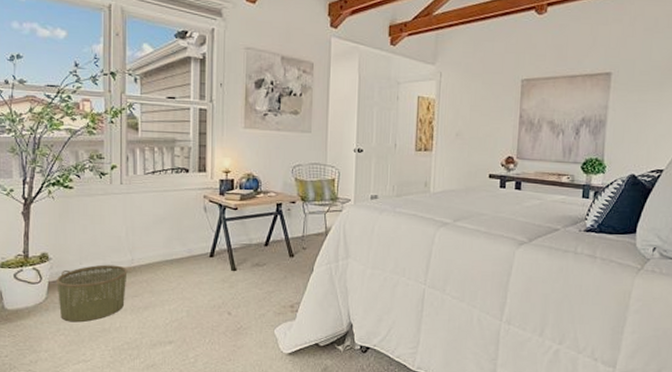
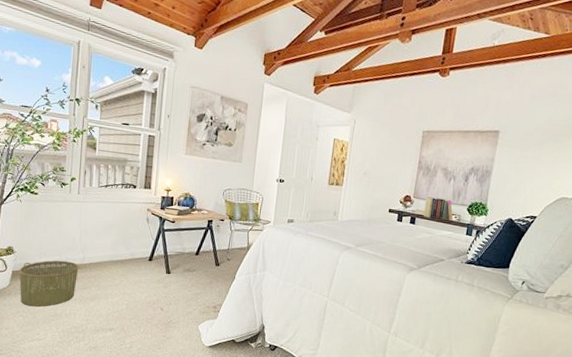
books: none [529,156,566,182] -> present [423,197,453,221]

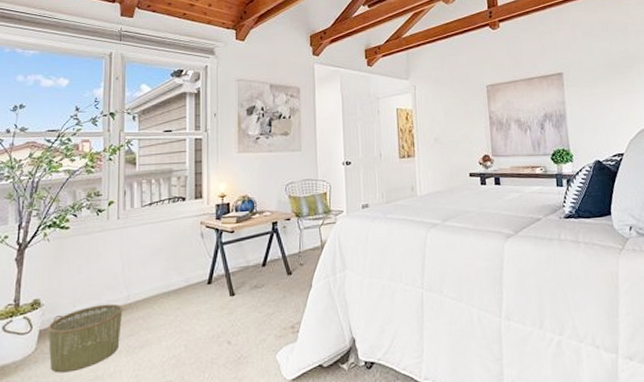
books: present [423,197,453,221] -> none [505,151,539,176]

